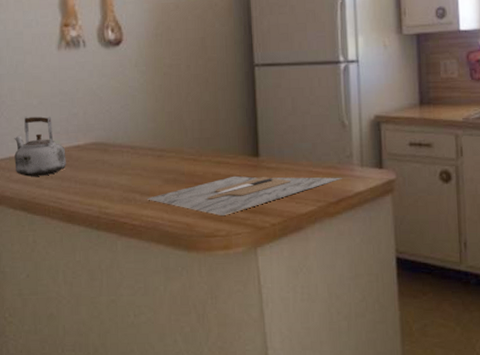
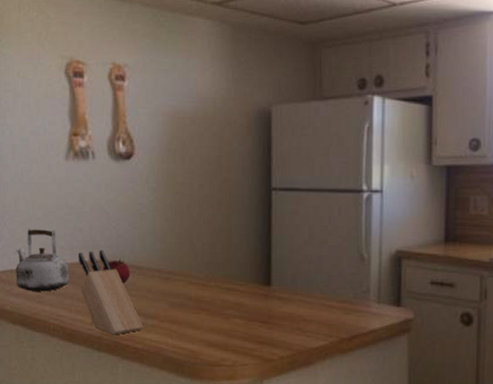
knife block: none [73,132,140,214] -> present [77,249,144,335]
fruit: none [98,140,125,164] -> present [102,258,131,285]
cutting board: present [146,175,342,215] -> none [151,304,357,345]

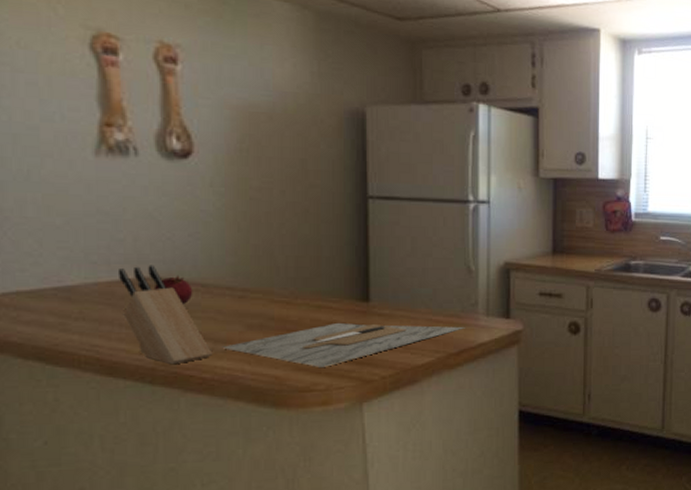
kettle: present [16,228,69,292] -> none [24,239,106,317]
cutting board: none [151,304,357,345] -> present [222,322,465,367]

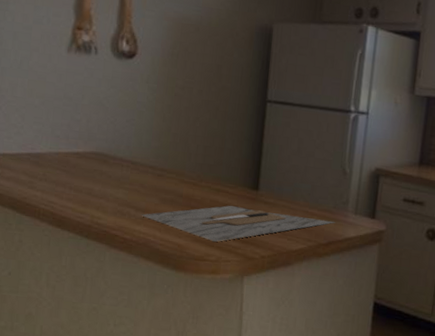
knife block: present [117,265,213,365] -> none [73,142,134,225]
fruit: present [153,275,193,305] -> none [97,152,125,177]

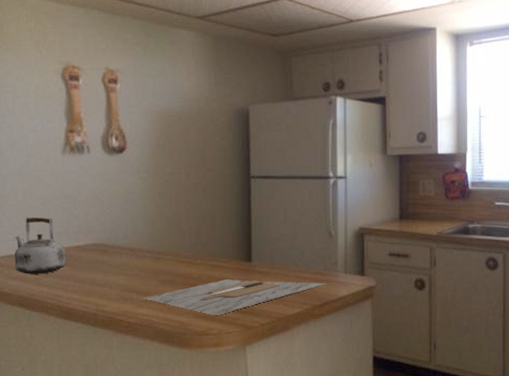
kettle: none [8,114,64,178] -> present [14,216,66,274]

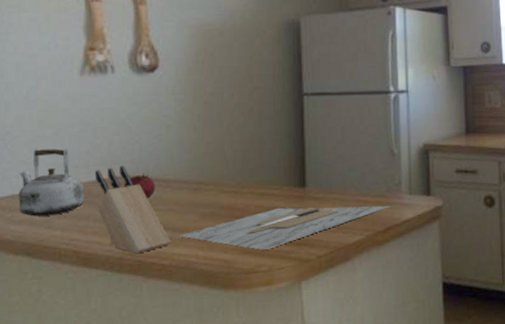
knife block: none [74,234,136,311] -> present [94,165,171,254]
fruit: none [97,241,124,265] -> present [123,173,156,200]

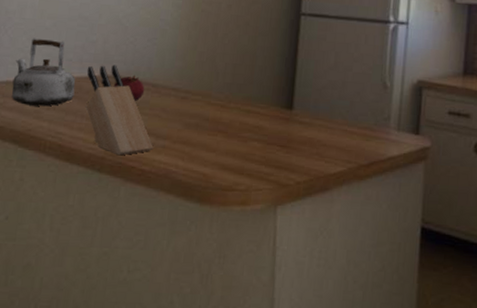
cutting board: present [179,205,391,250] -> none [162,127,377,169]

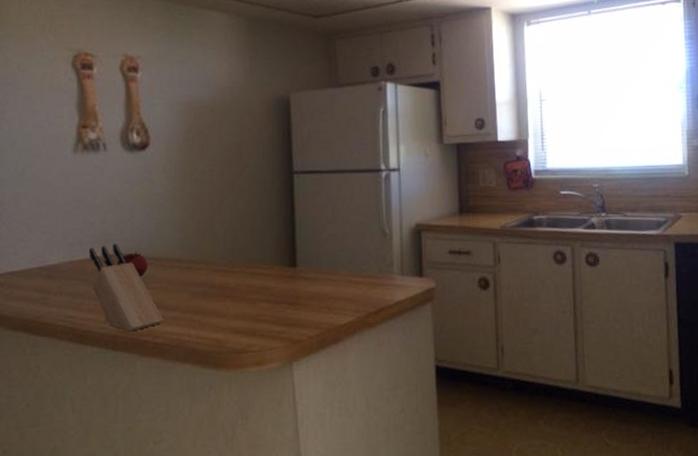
kettle: present [11,37,76,106] -> none [16,226,79,293]

